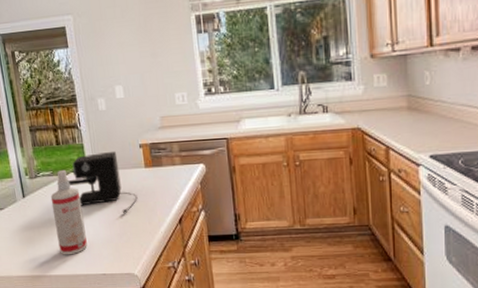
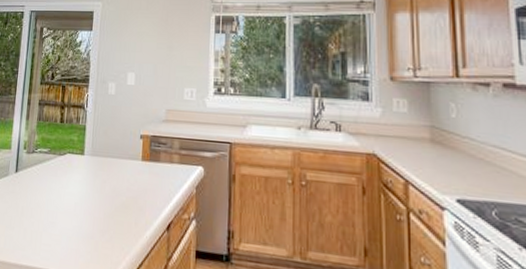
spray bottle: present [50,169,88,255] -> none [37,149,72,246]
coffee maker: present [68,151,138,213] -> none [63,137,129,208]

